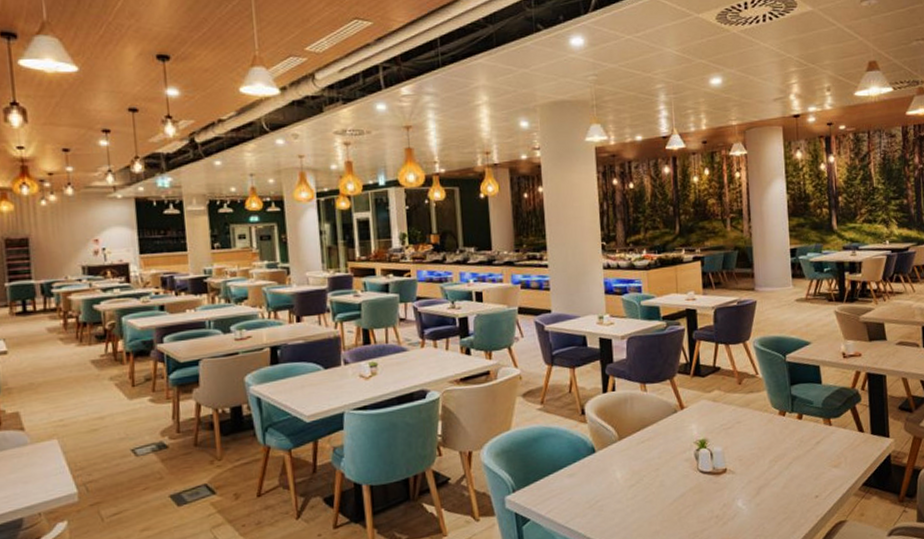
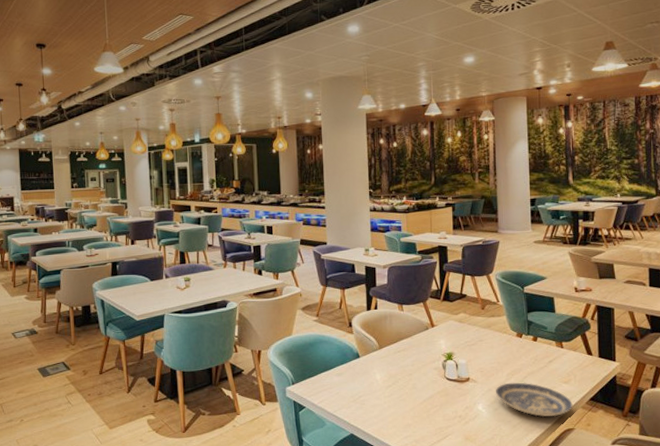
plate: none [757,470,844,510] -> present [496,382,573,417]

